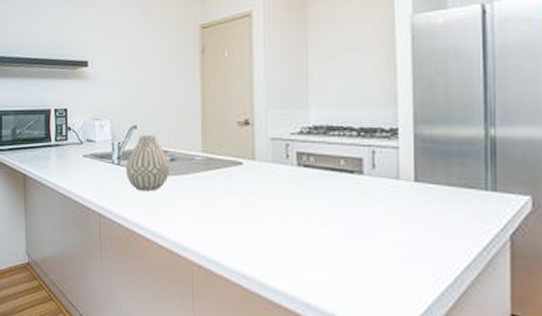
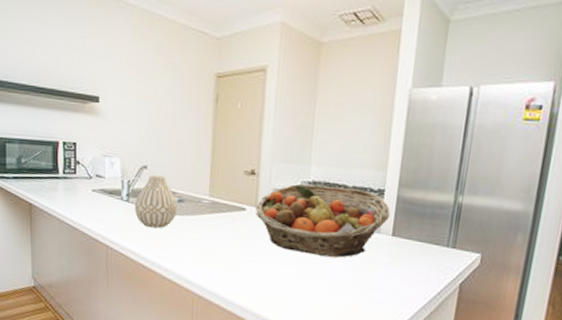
fruit basket: none [252,129,408,211] -> present [255,184,390,258]

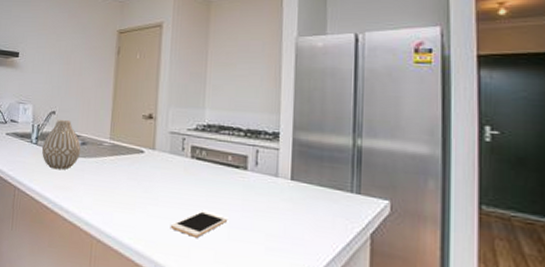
fruit basket: present [255,184,390,258] -> none [152,127,287,202]
cell phone: none [272,266,328,291] -> present [170,211,227,238]

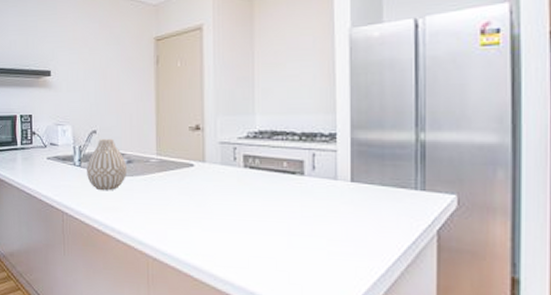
cell phone: present [170,211,227,238] -> none [227,221,286,248]

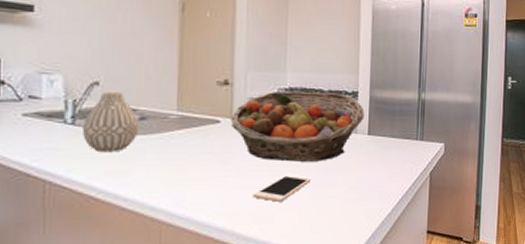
fruit basket: none [202,134,345,209] -> present [230,91,365,162]
cell phone: none [227,221,286,248] -> present [252,175,310,202]

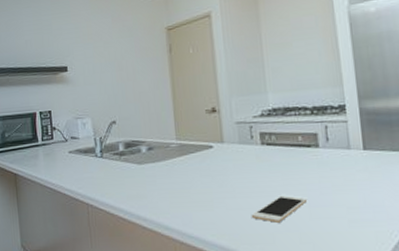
vase: present [83,91,138,153] -> none [108,127,148,180]
fruit basket: present [230,91,365,162] -> none [221,108,356,182]

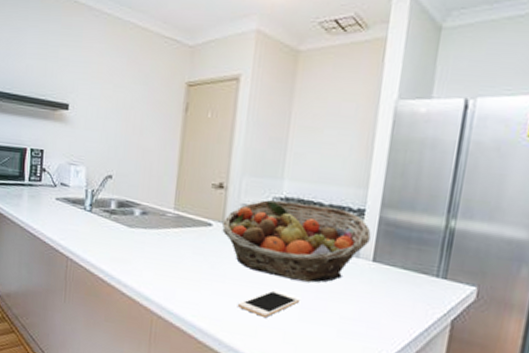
fruit basket: none [221,108,356,182] -> present [221,200,371,283]

